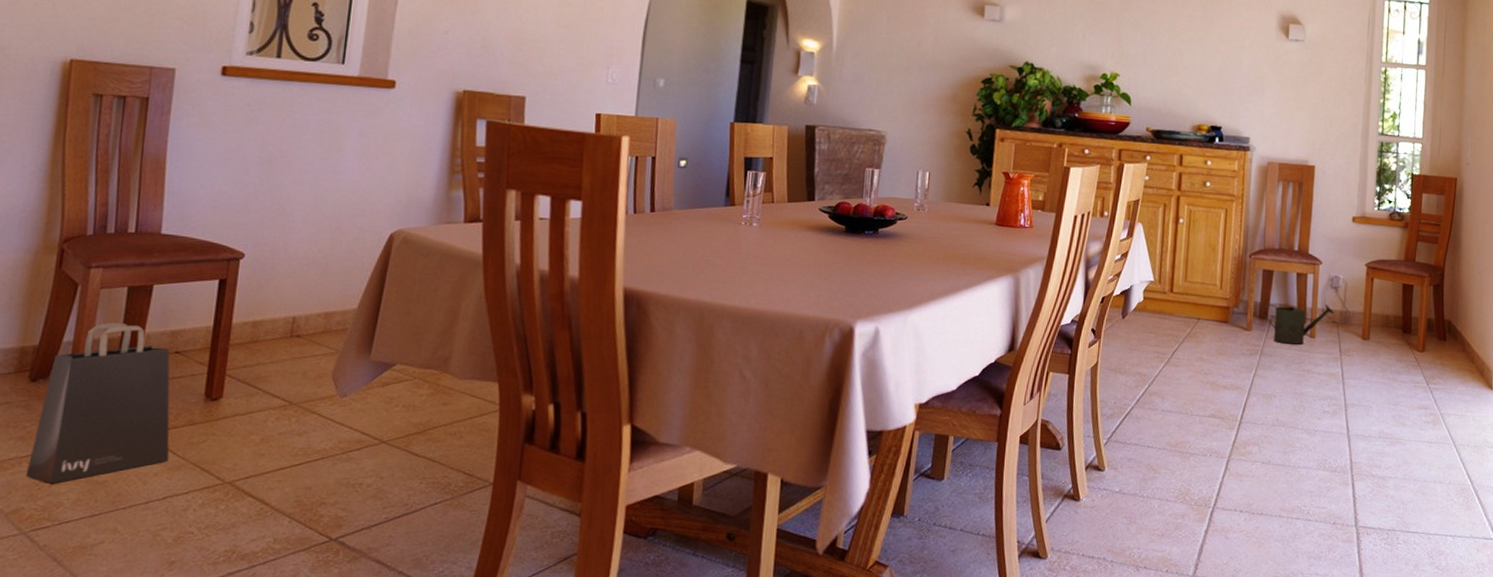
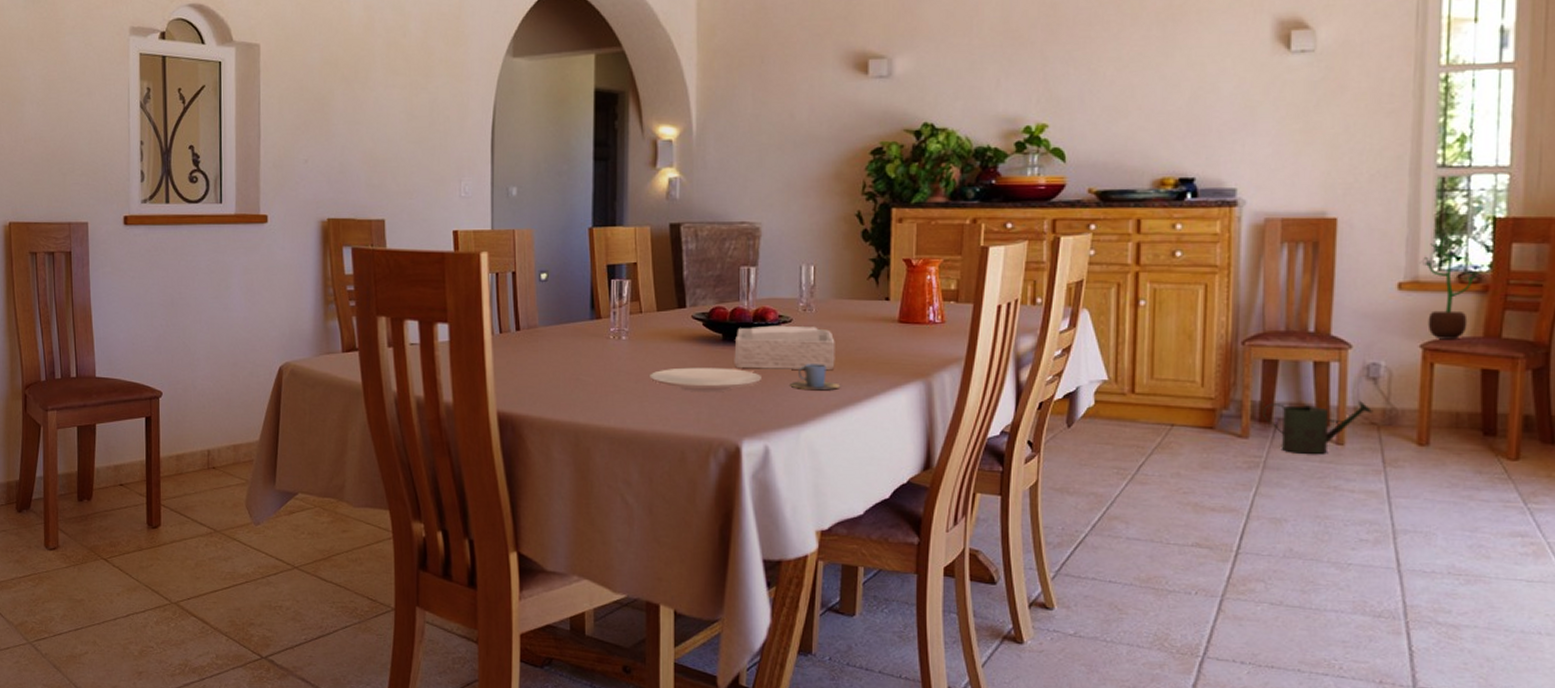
shopping bag: present [25,323,170,484] -> none [24,459,127,601]
plate: none [776,254,877,278] -> present [650,367,761,393]
napkin holder: none [854,221,943,263] -> present [734,325,835,371]
cup: none [901,256,945,280] -> present [790,364,841,389]
potted flower: none [1366,183,1402,262] -> present [1419,234,1478,340]

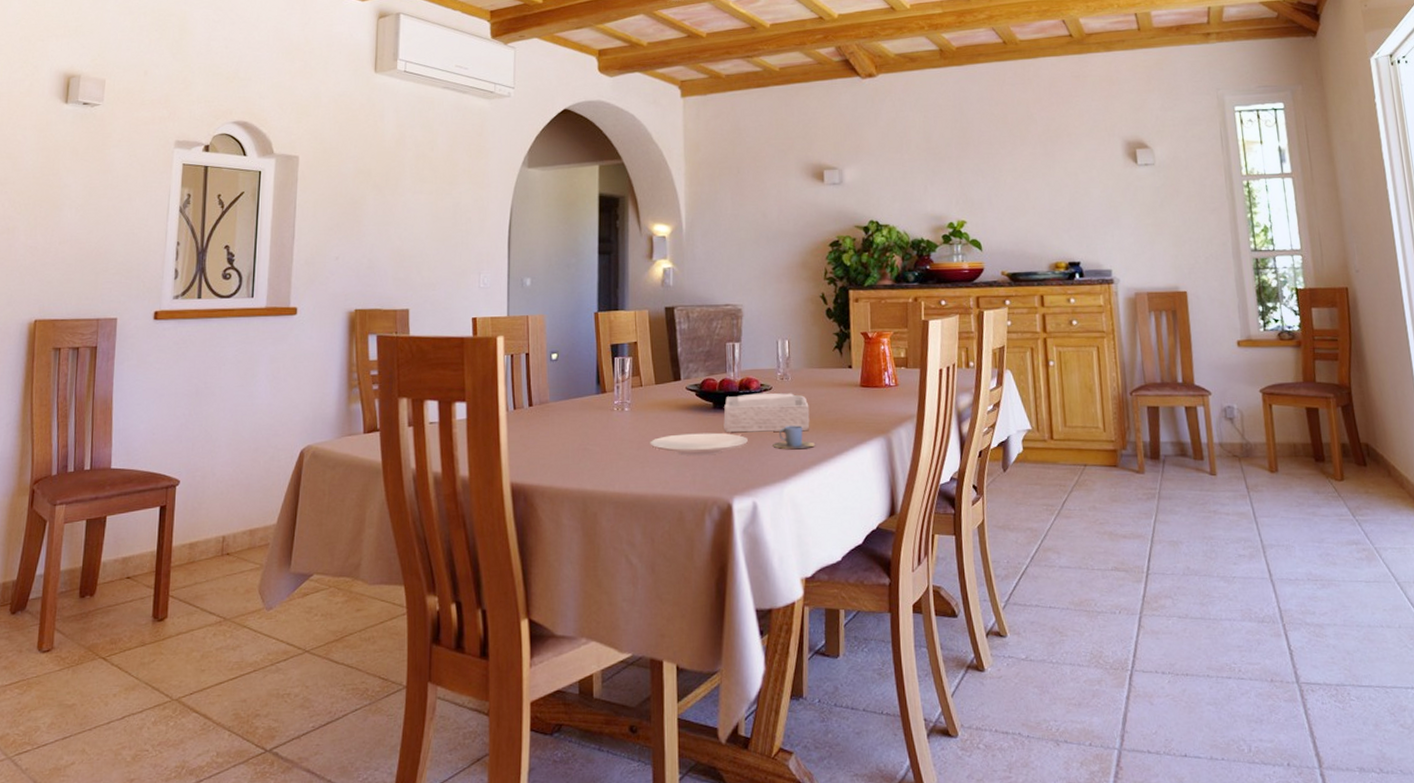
watering can: present [1263,400,1374,454] -> none [1153,437,1234,484]
potted flower: present [1419,234,1478,340] -> none [1250,302,1292,386]

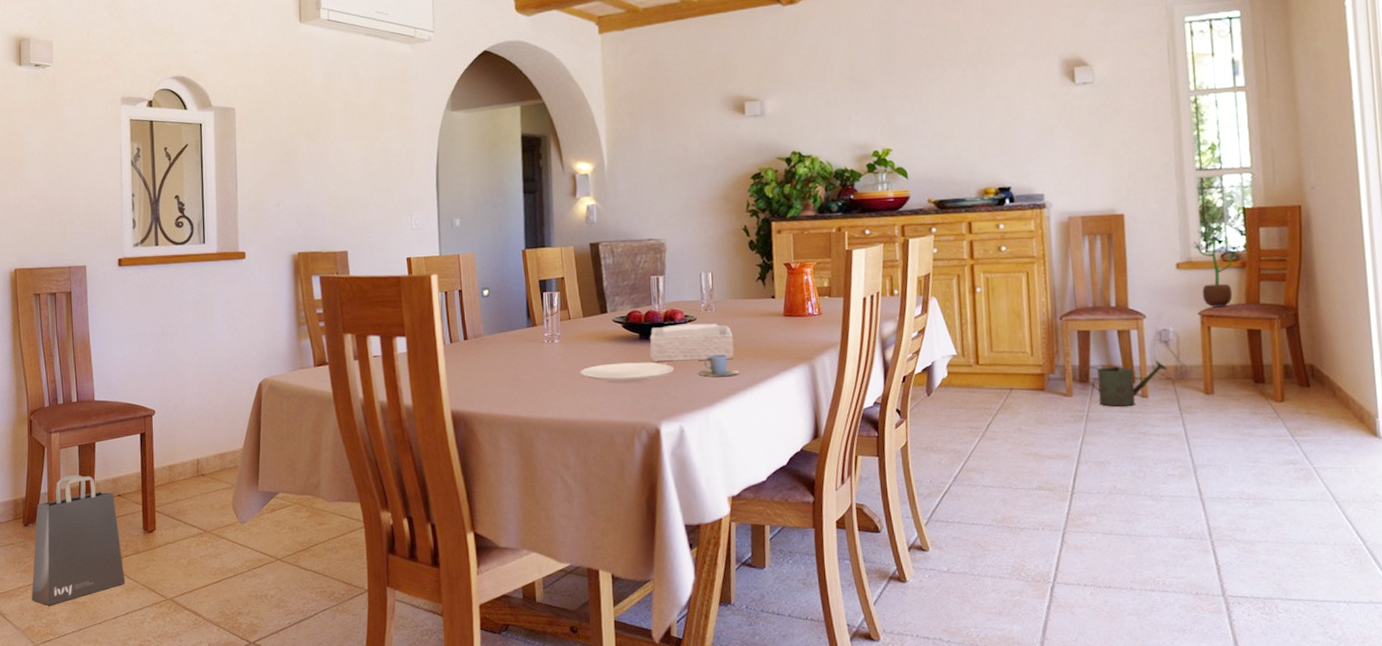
shopping bag: none [9,554,126,710] -> present [31,475,126,606]
watering can: none [1153,437,1234,484] -> present [1082,360,1168,407]
potted flower: none [1250,302,1292,386] -> present [1191,222,1236,308]

